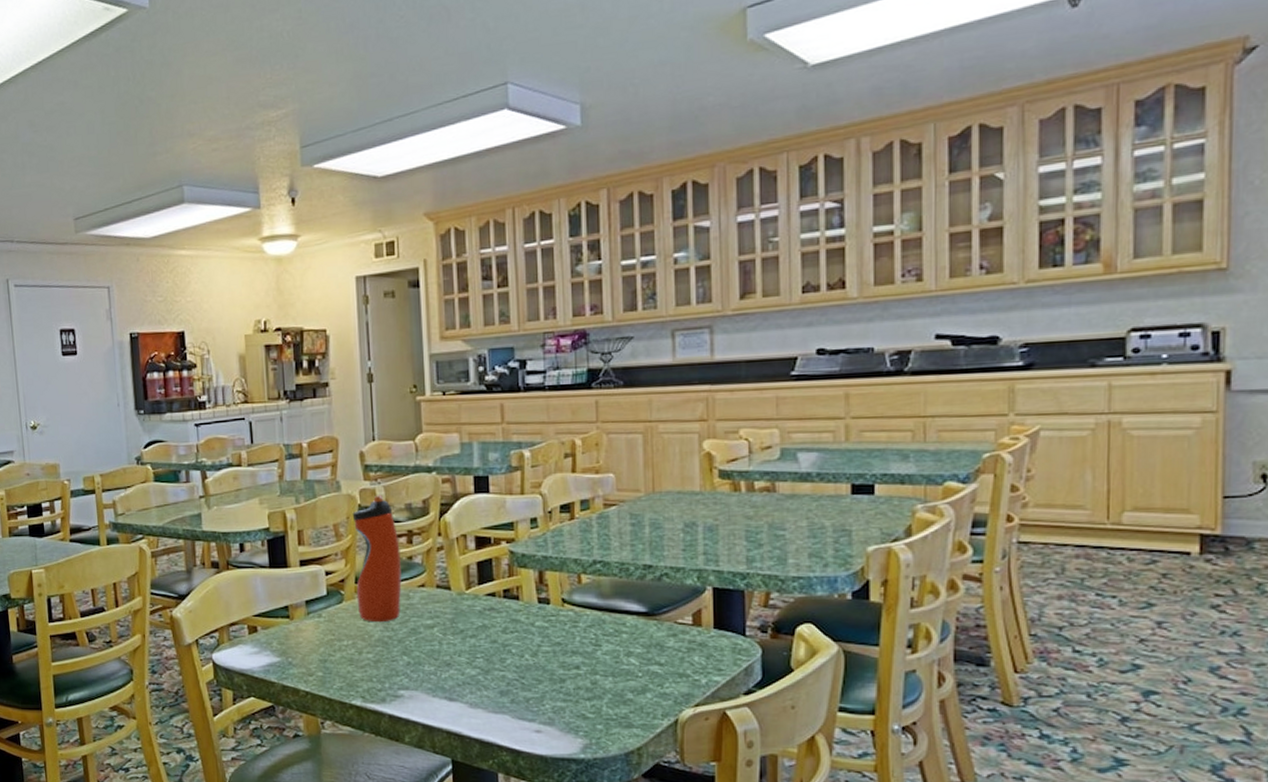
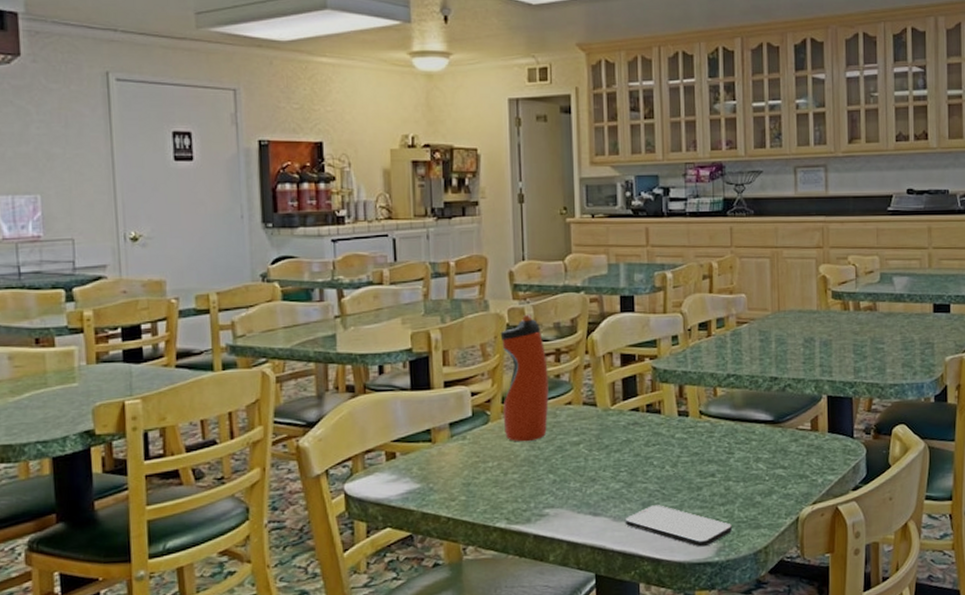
smartphone: none [481,694,601,742] -> present [625,505,733,547]

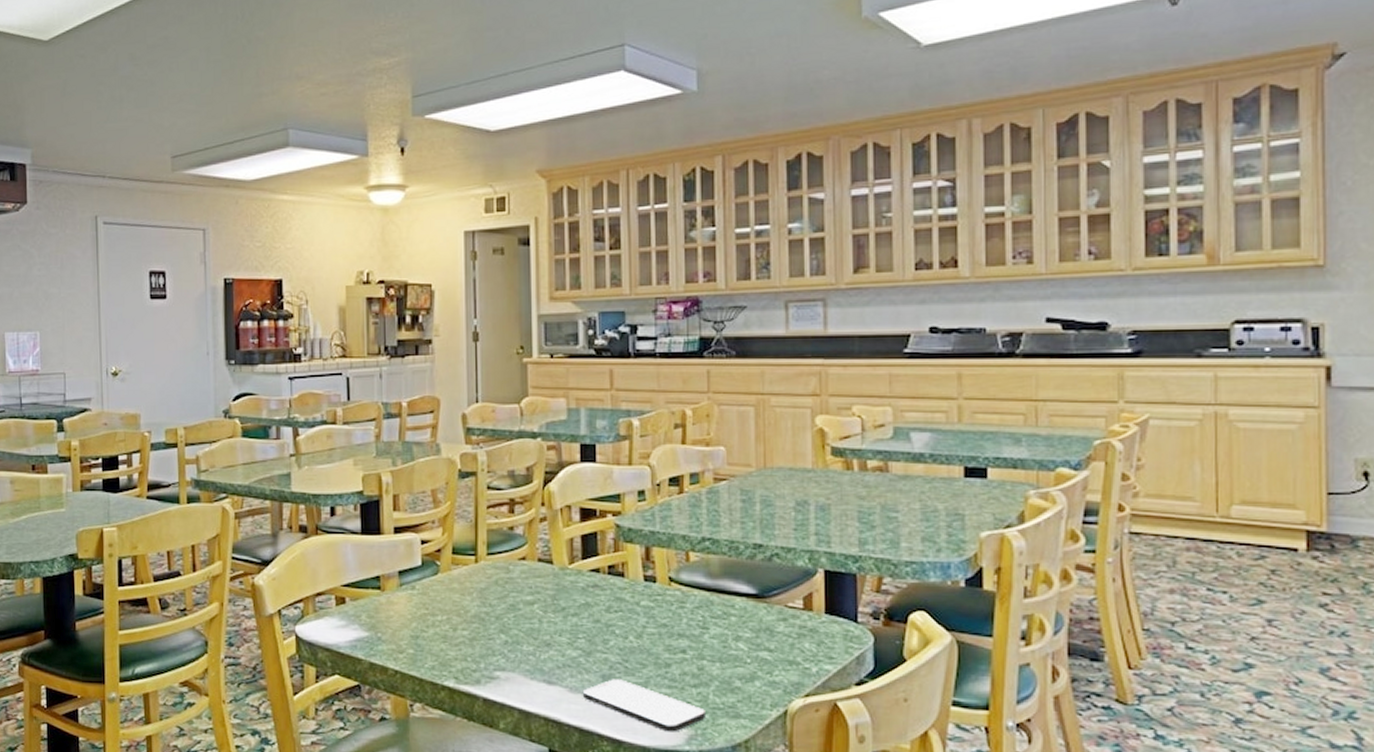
water bottle: present [500,314,549,442] -> none [452,460,502,597]

